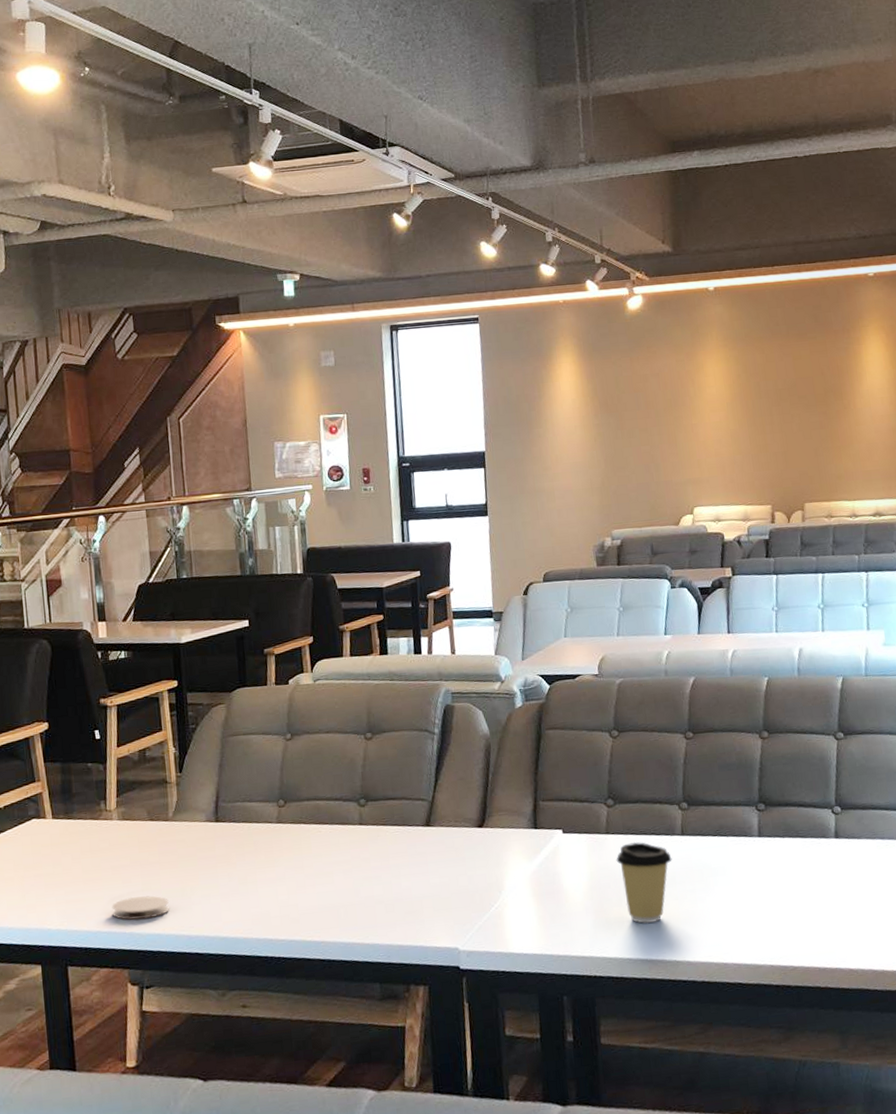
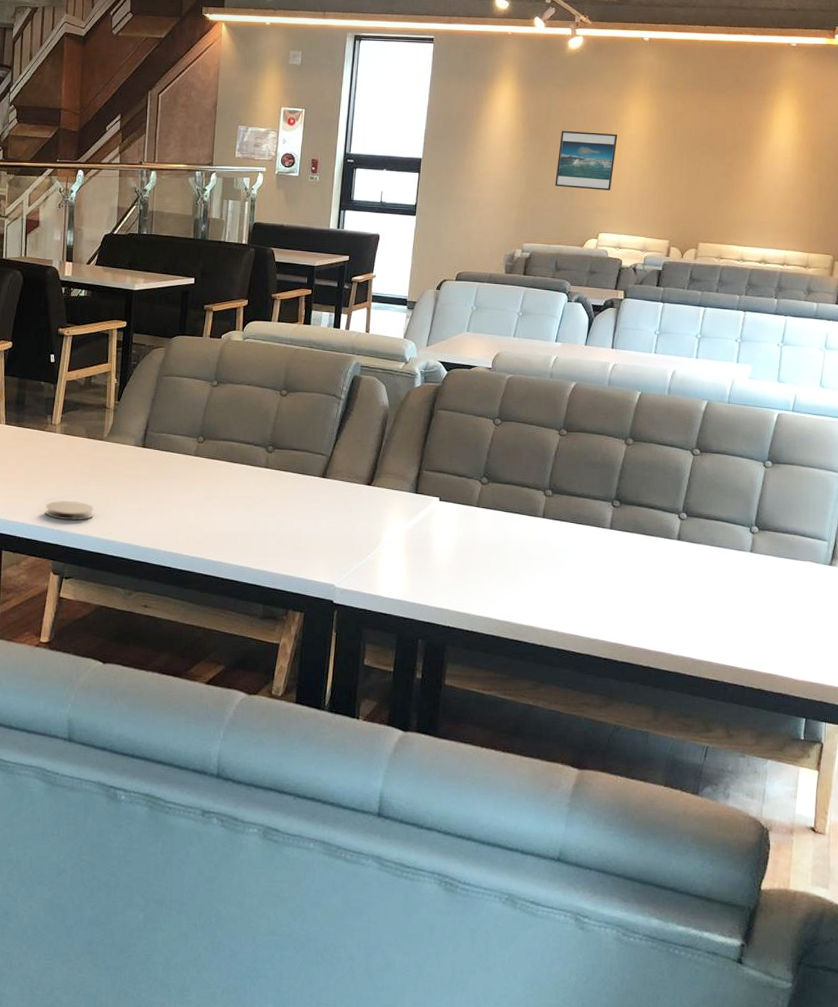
coffee cup: present [616,841,672,924] -> none [482,517,531,590]
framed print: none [634,396,699,463] -> present [555,130,618,191]

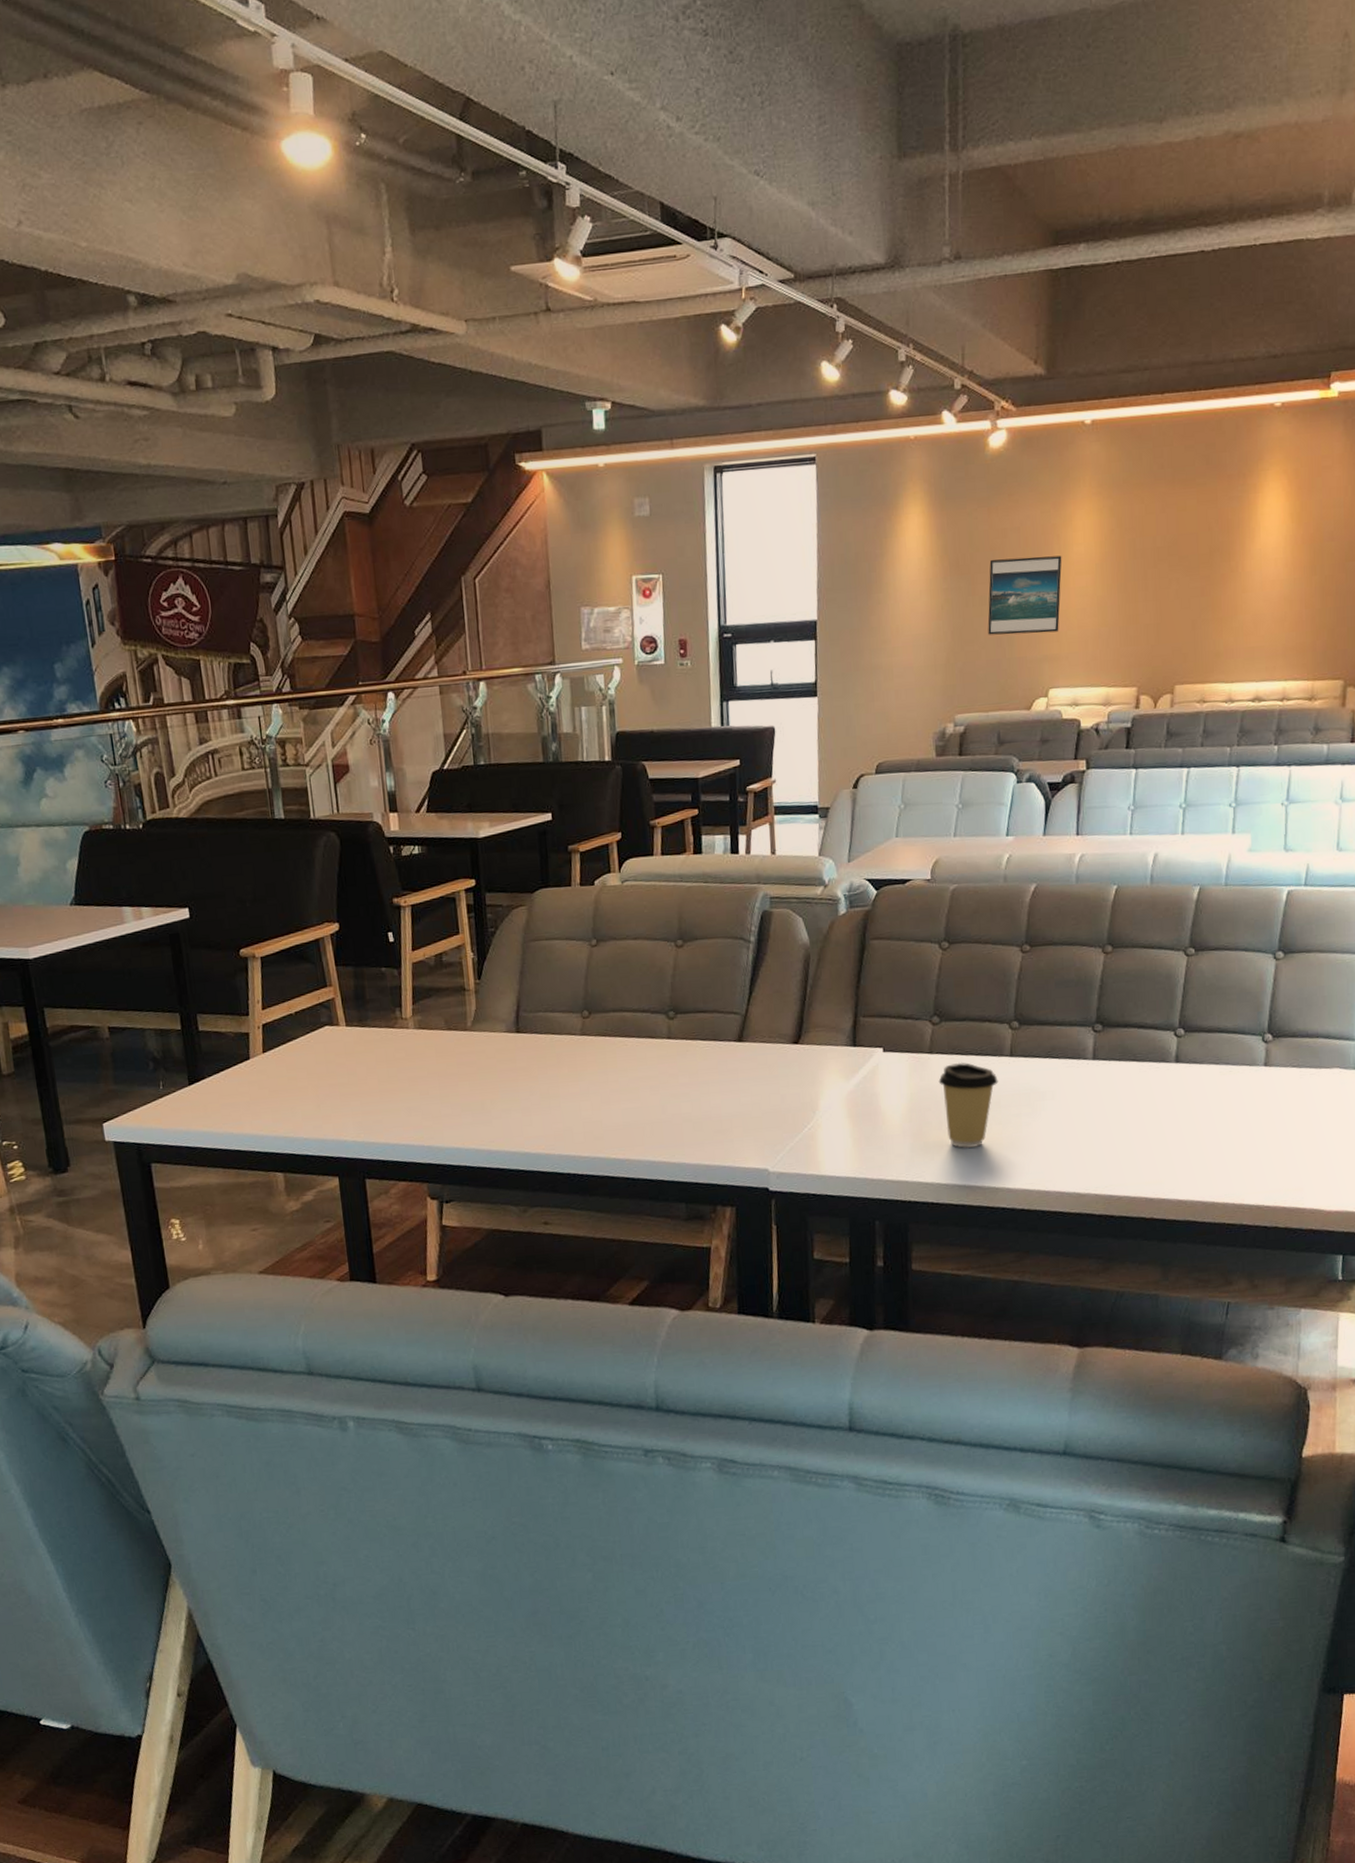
coaster: present [45,500,94,521] -> none [409,1108,469,1133]
coffee cup: none [482,517,531,590] -> present [938,1062,998,1149]

